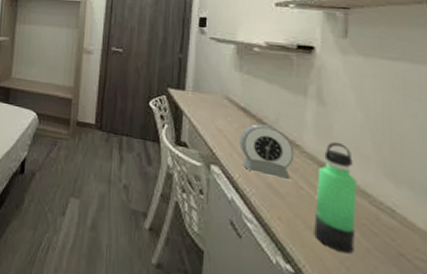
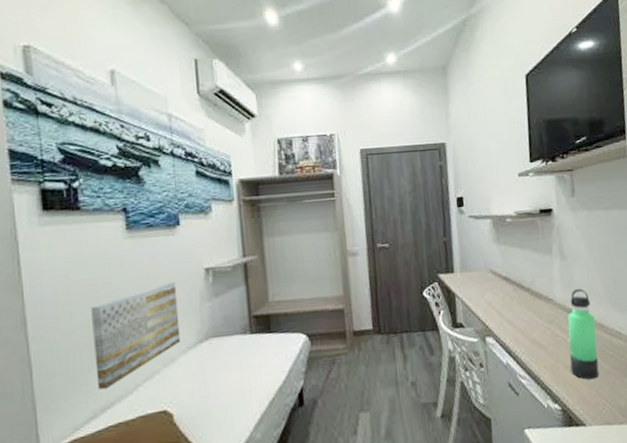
alarm clock: present [240,124,294,181] -> none [506,287,550,334]

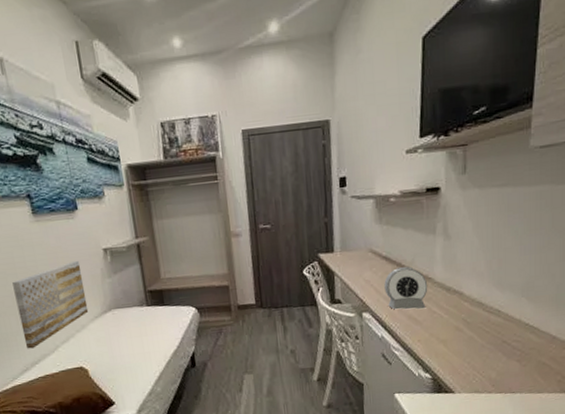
alarm clock: none [506,287,550,334] -> present [384,266,428,310]
thermos bottle: present [567,288,600,380] -> none [444,267,475,353]

